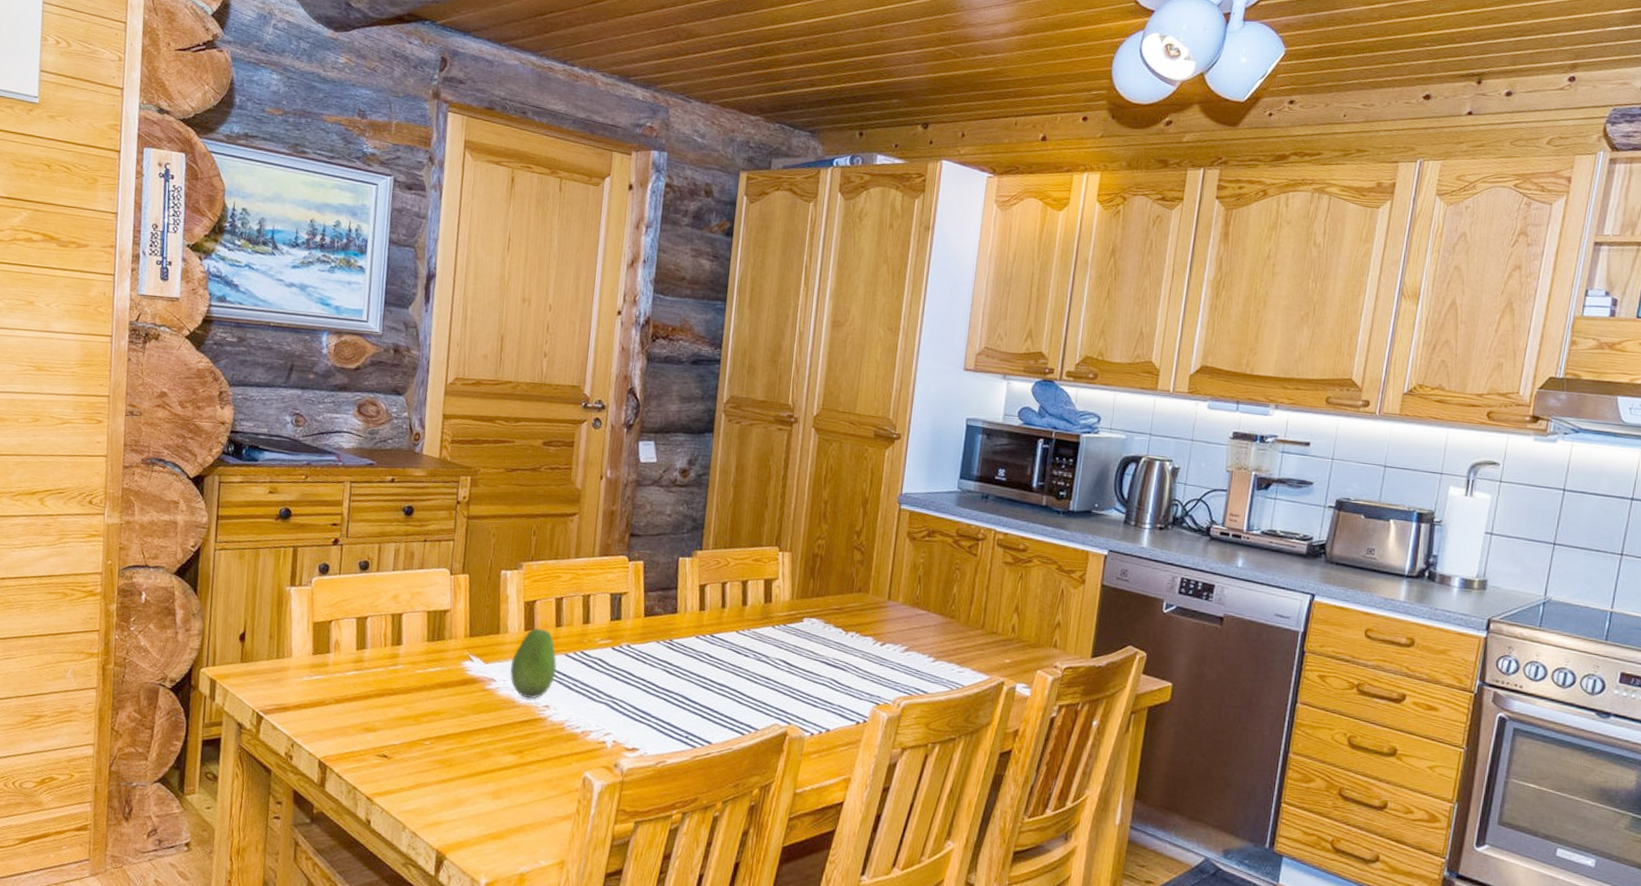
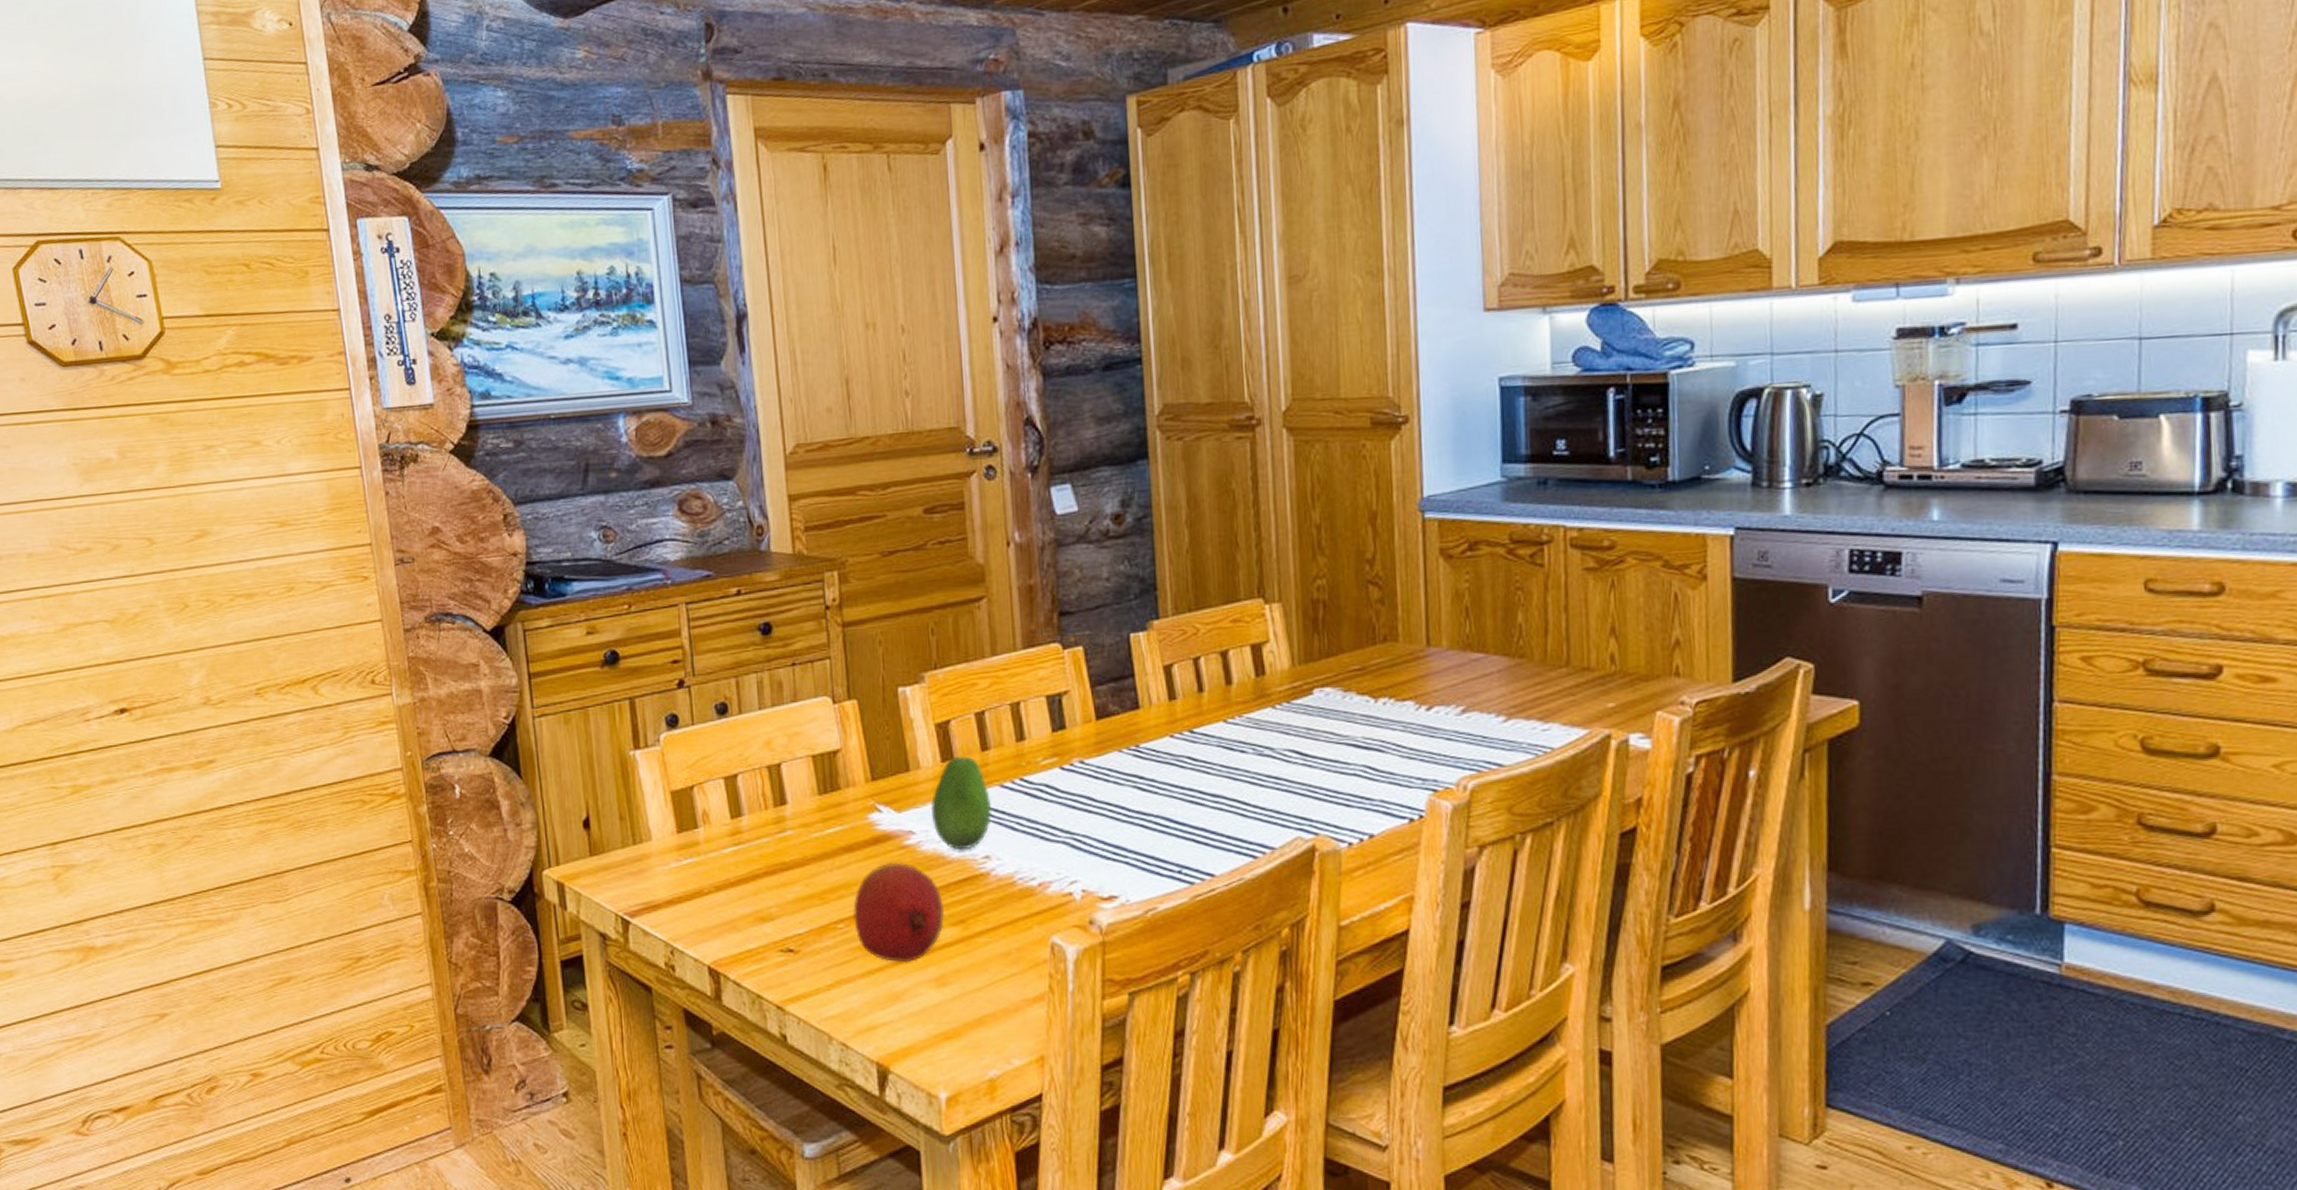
fruit: none [437,700,509,778] -> present [853,861,945,963]

